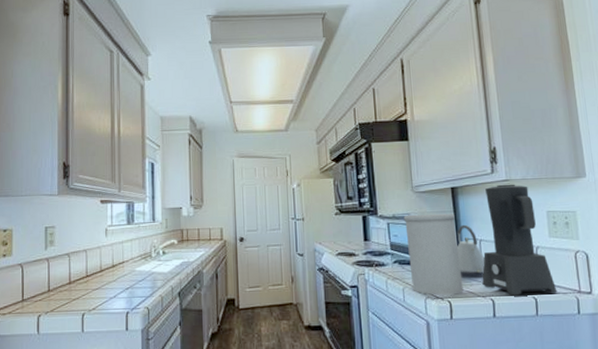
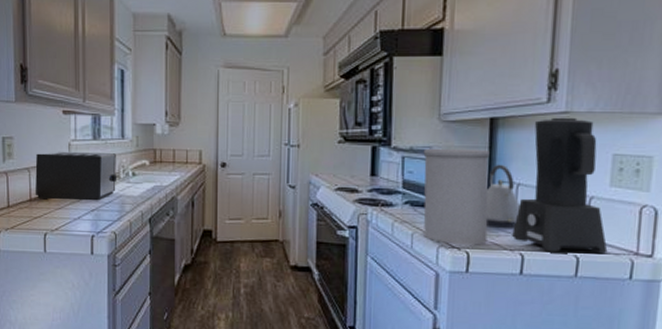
toaster: none [75,235,149,282] -> present [35,151,117,201]

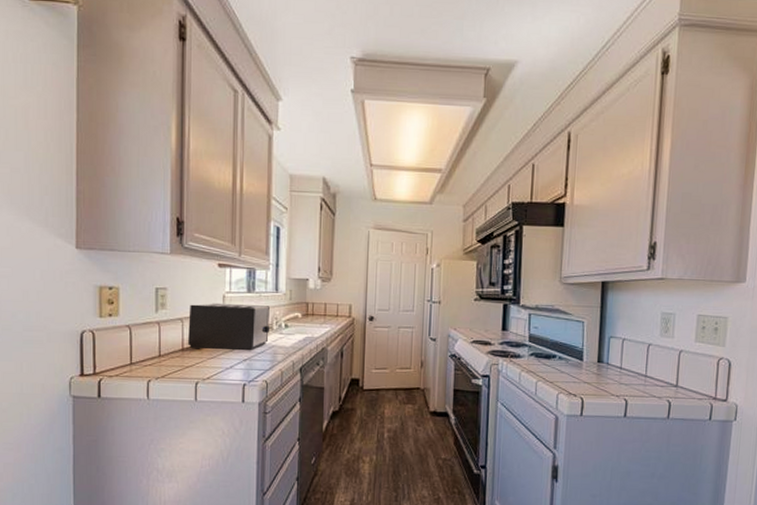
canister: present [423,148,489,245] -> none [546,306,601,392]
kettle: present [485,164,521,229] -> none [596,321,625,378]
blender: present [512,117,608,254] -> none [618,282,693,399]

